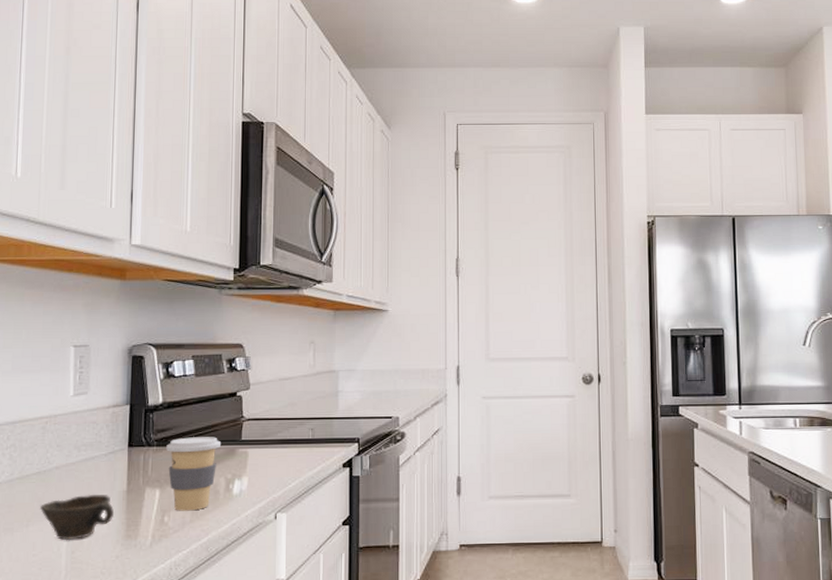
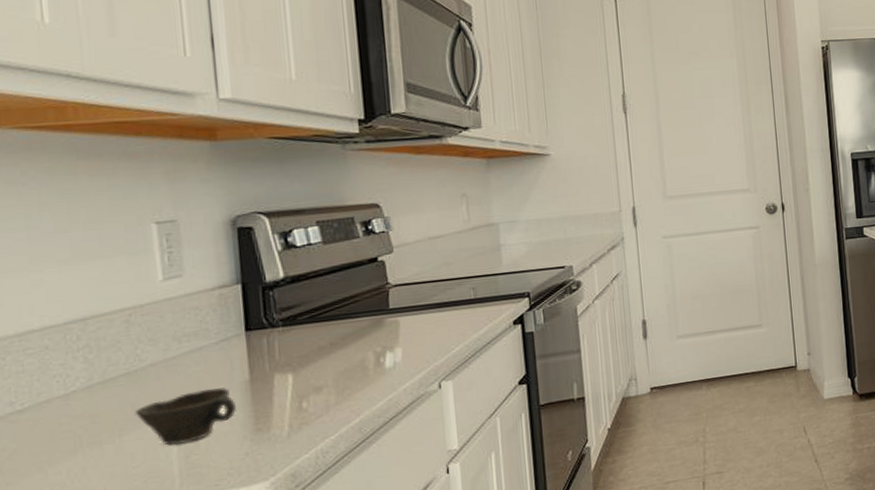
coffee cup: present [166,437,222,511] -> none [295,308,365,395]

